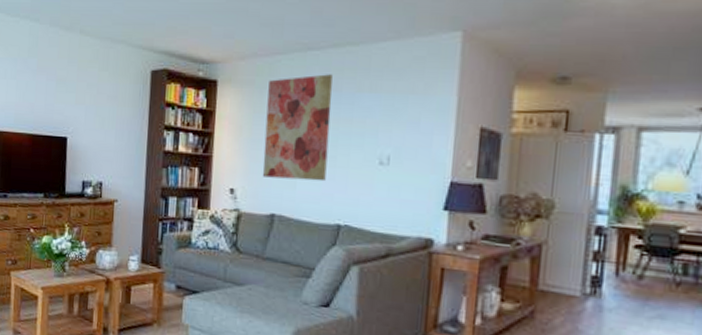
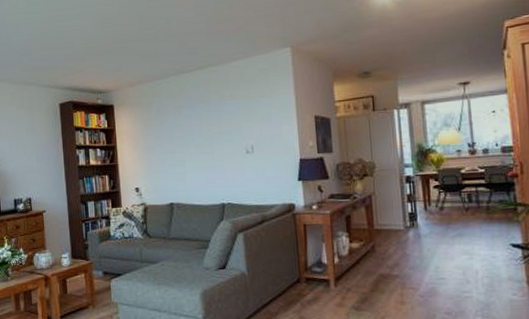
wall art: present [262,74,333,182] -> none [154,90,208,175]

